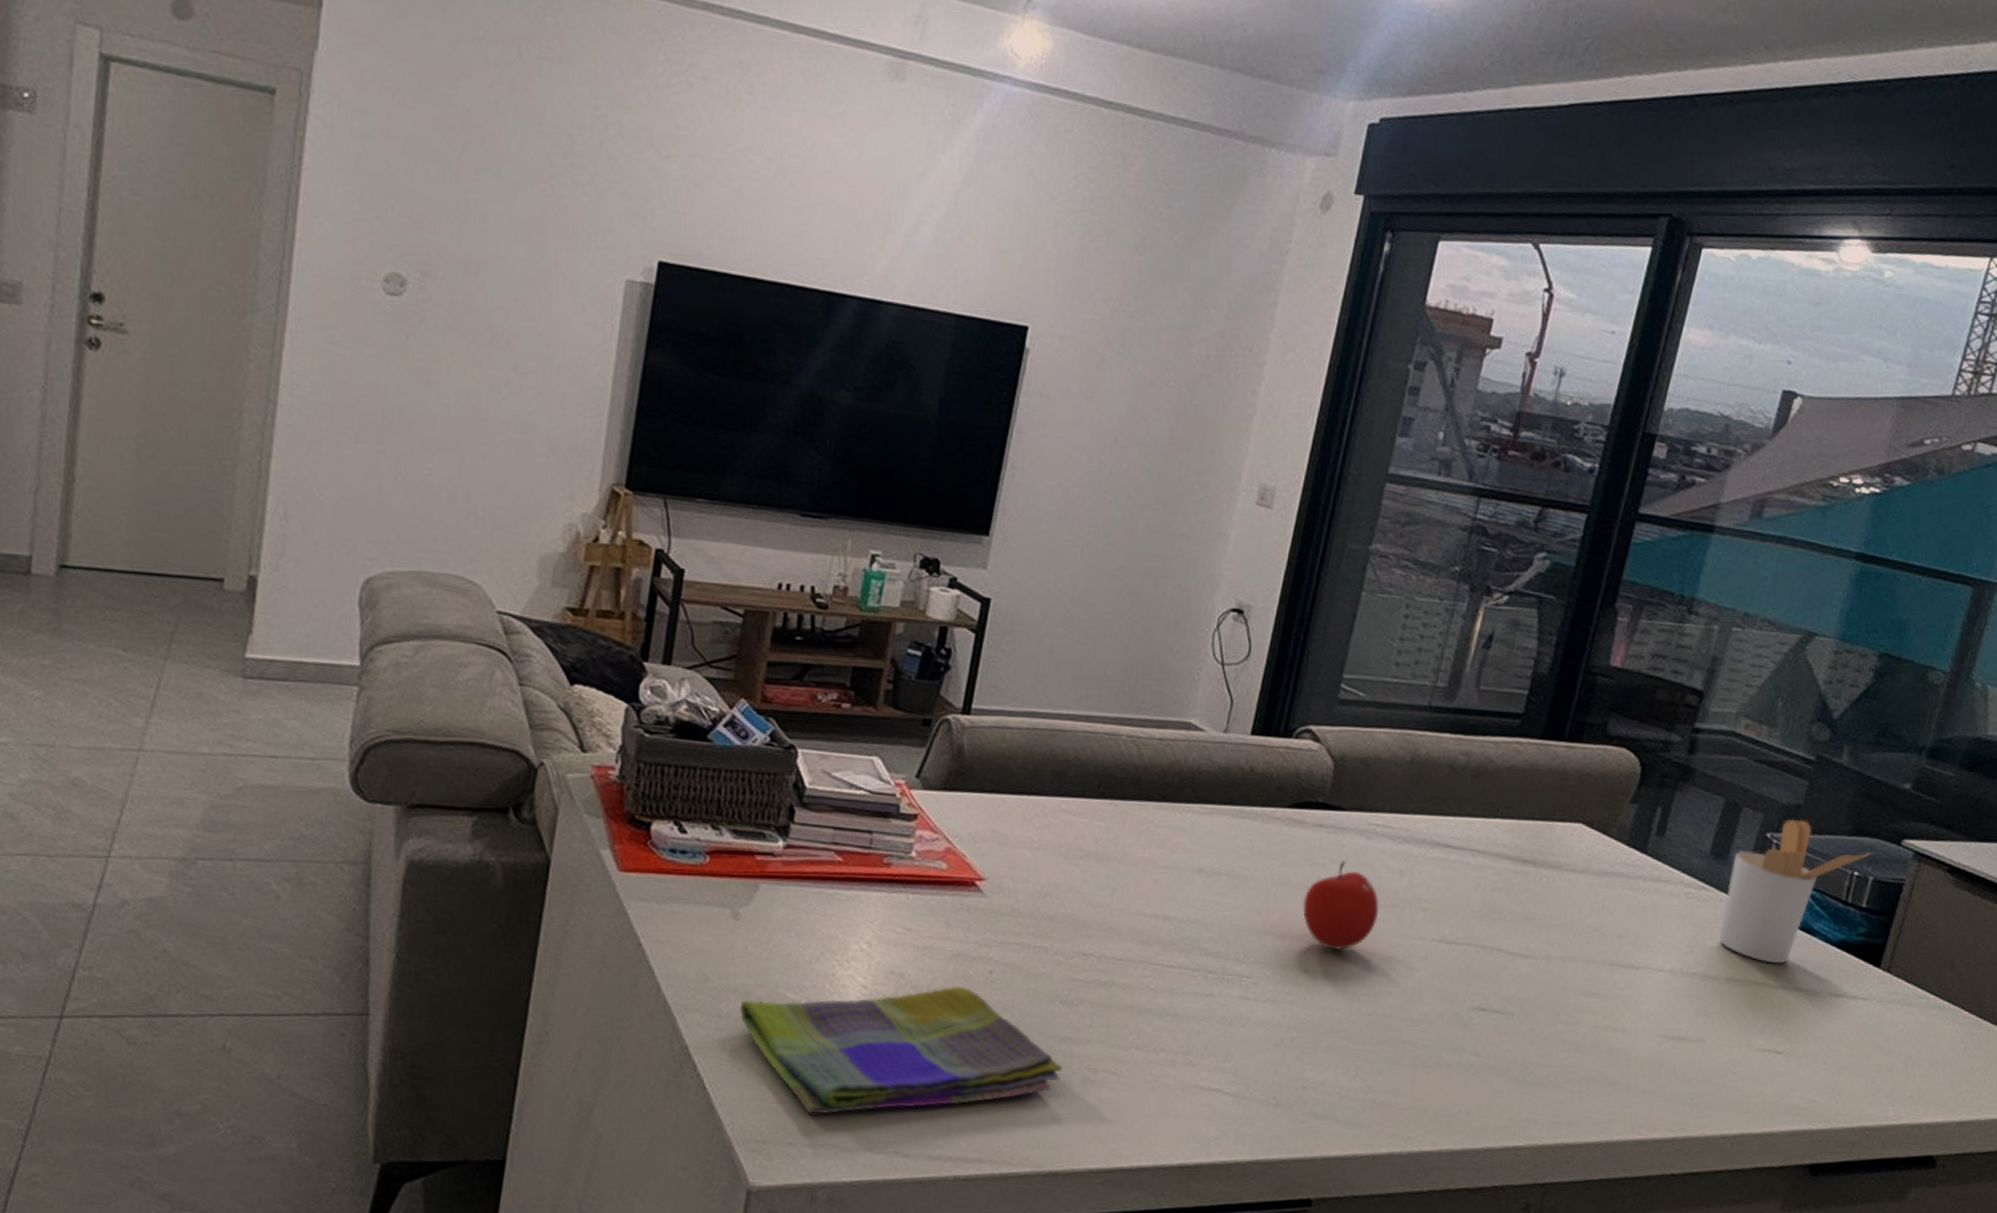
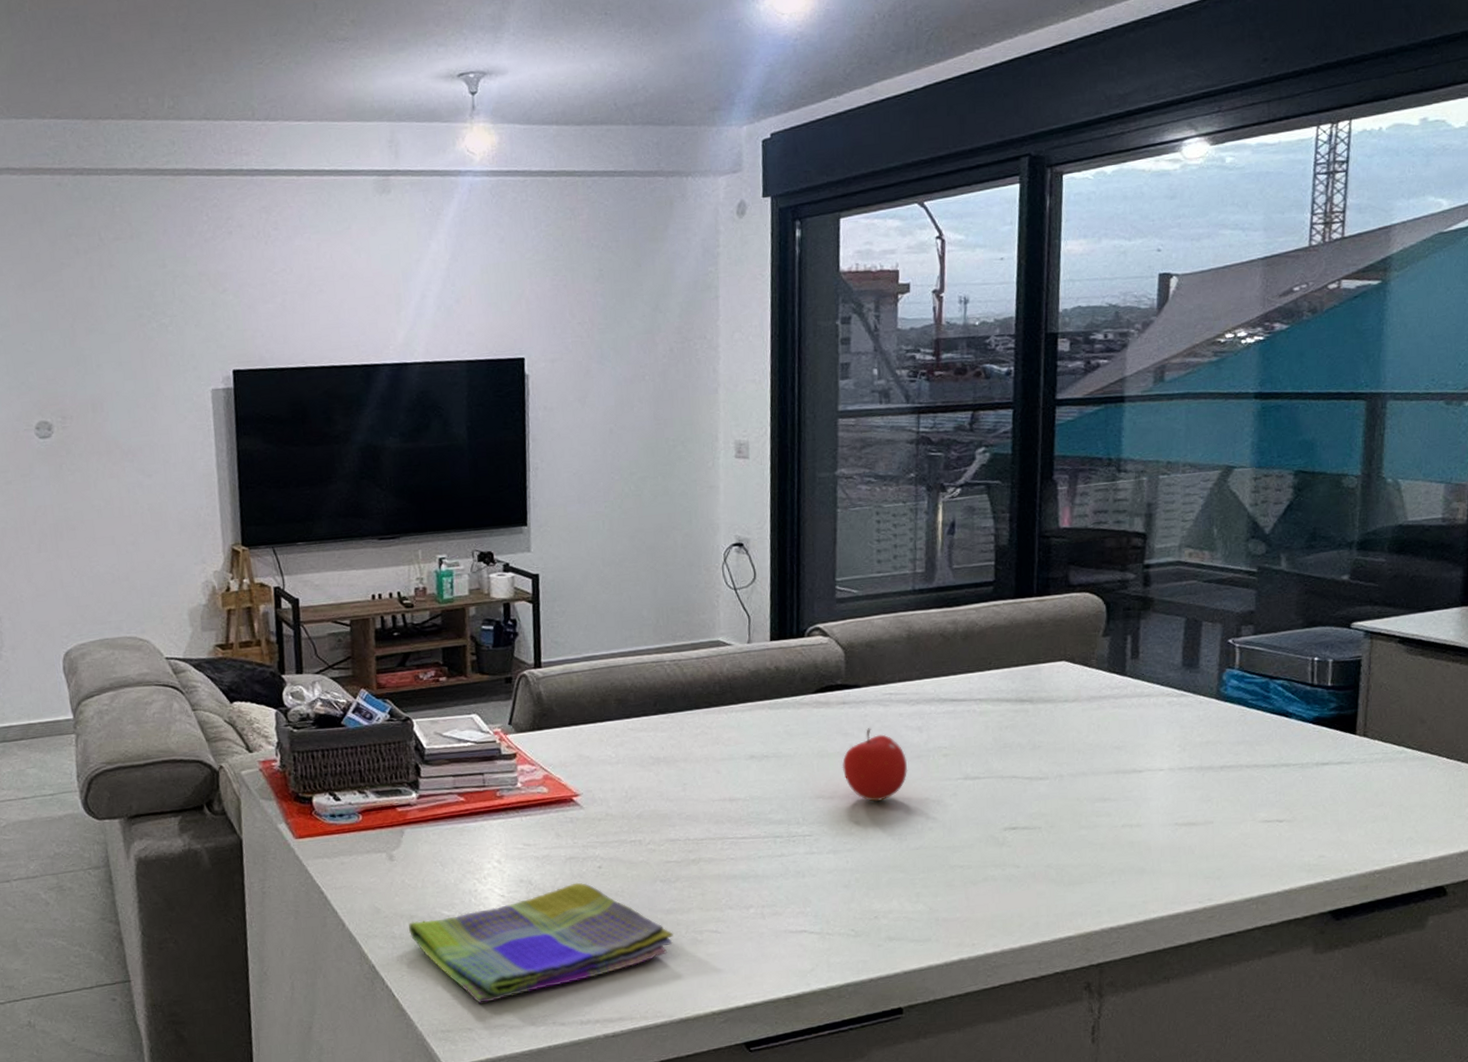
utensil holder: present [1719,819,1871,964] -> none [1204,622,1326,747]

